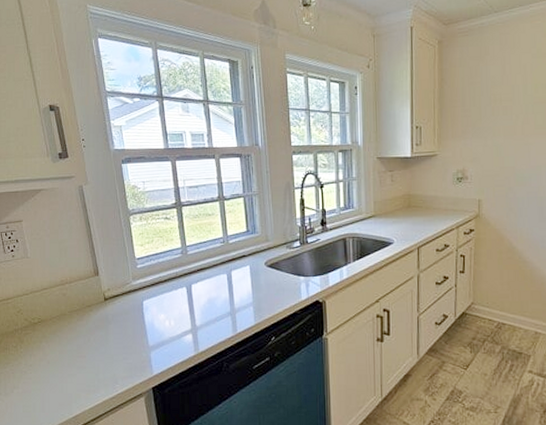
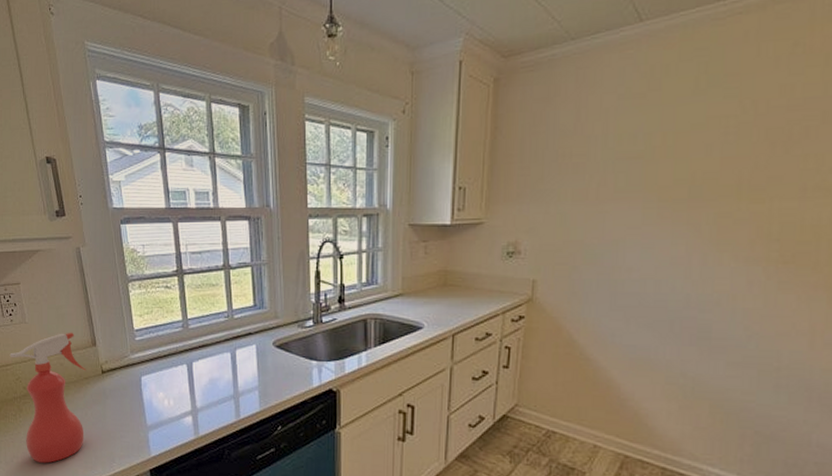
spray bottle: none [11,264,89,391] -> present [9,332,87,463]

